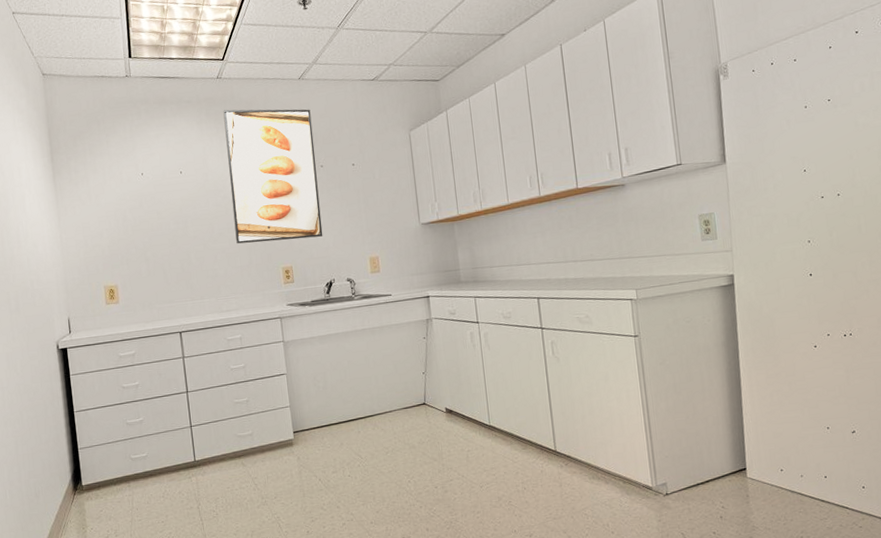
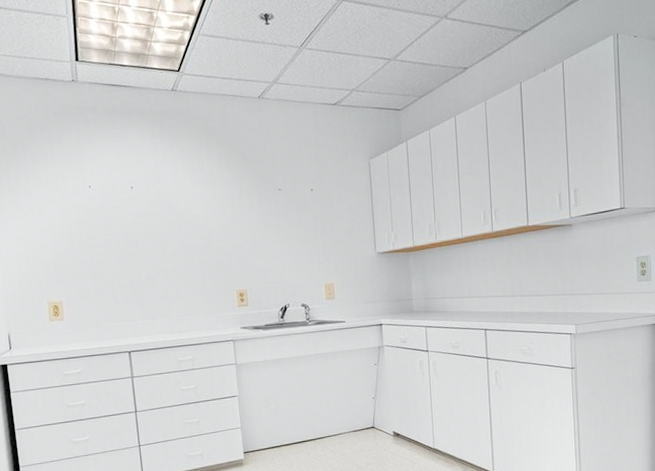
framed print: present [223,109,323,244] -> none [178,124,279,265]

